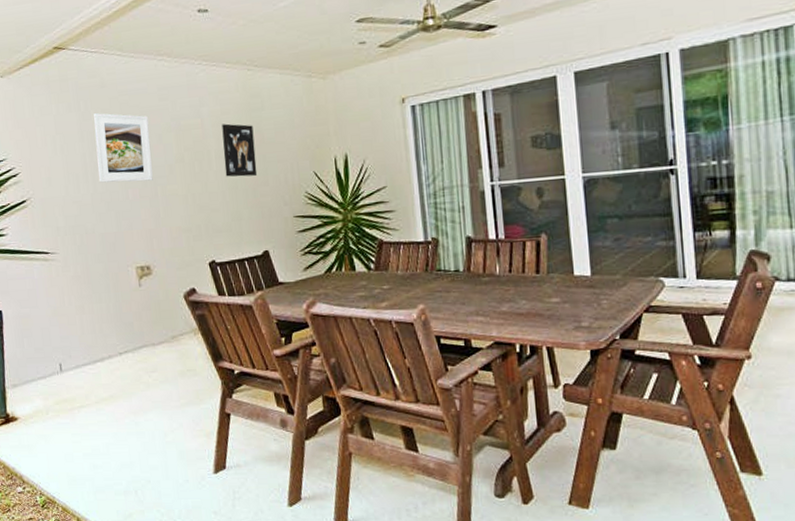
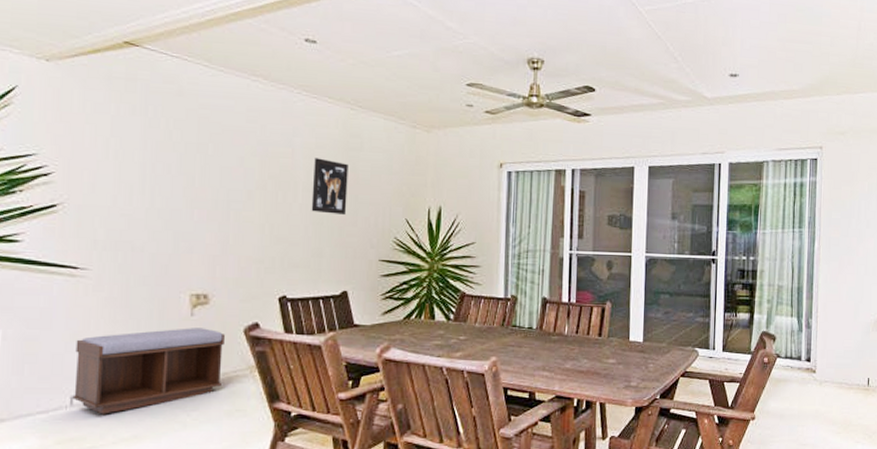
bench: none [56,296,173,378] -> present [72,328,225,414]
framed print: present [93,113,153,183] -> none [158,122,230,204]

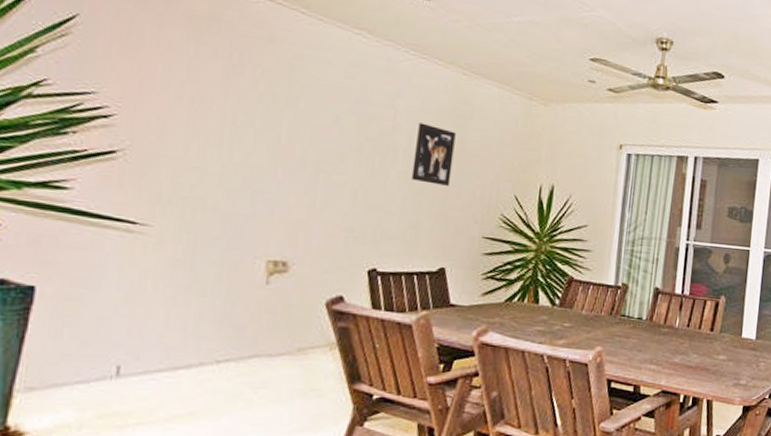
bench: present [72,328,225,414] -> none [119,297,304,388]

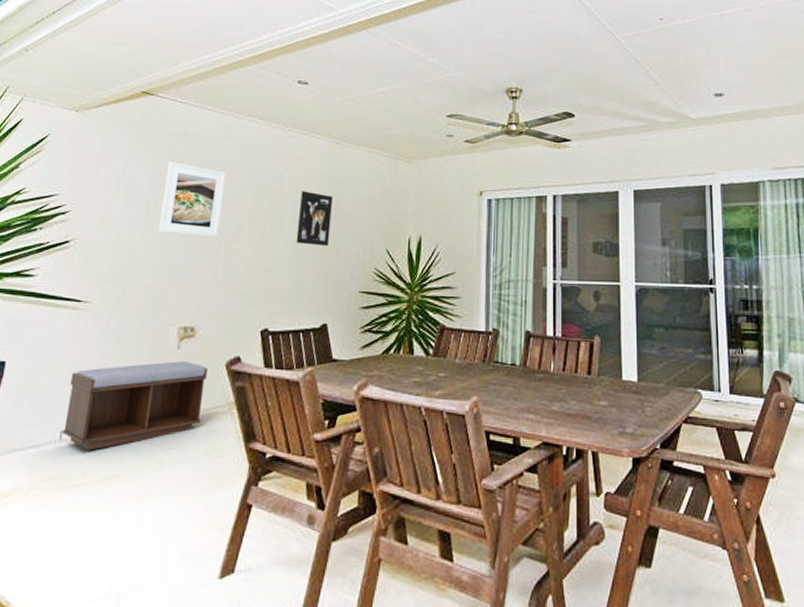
bench: none [119,297,304,388] -> present [62,361,207,451]
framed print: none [237,70,326,165] -> present [158,162,226,237]

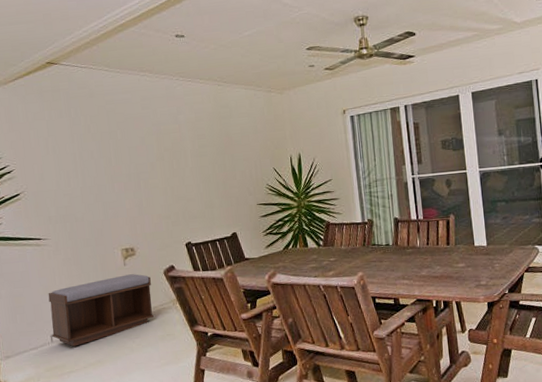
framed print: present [158,162,226,237] -> none [82,119,137,178]
wall art: present [296,191,333,246] -> none [196,128,227,173]

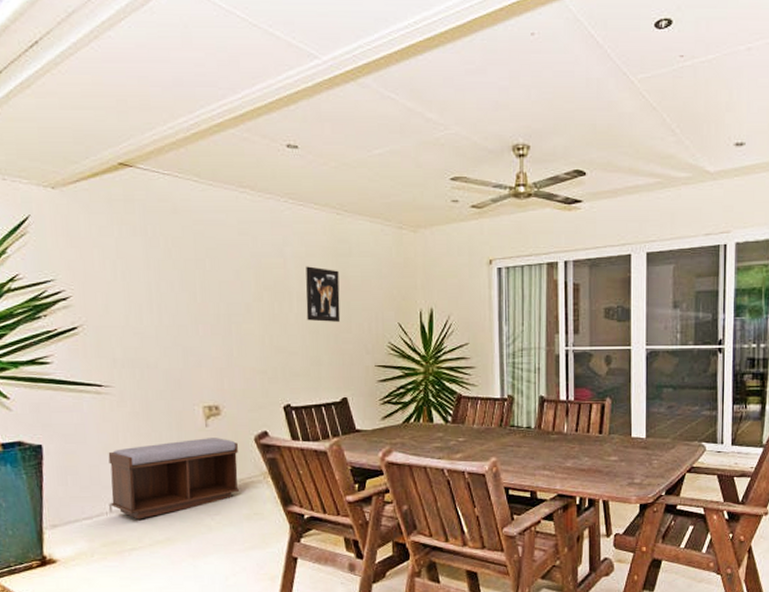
wall art: none [196,128,227,173] -> present [306,266,341,322]

